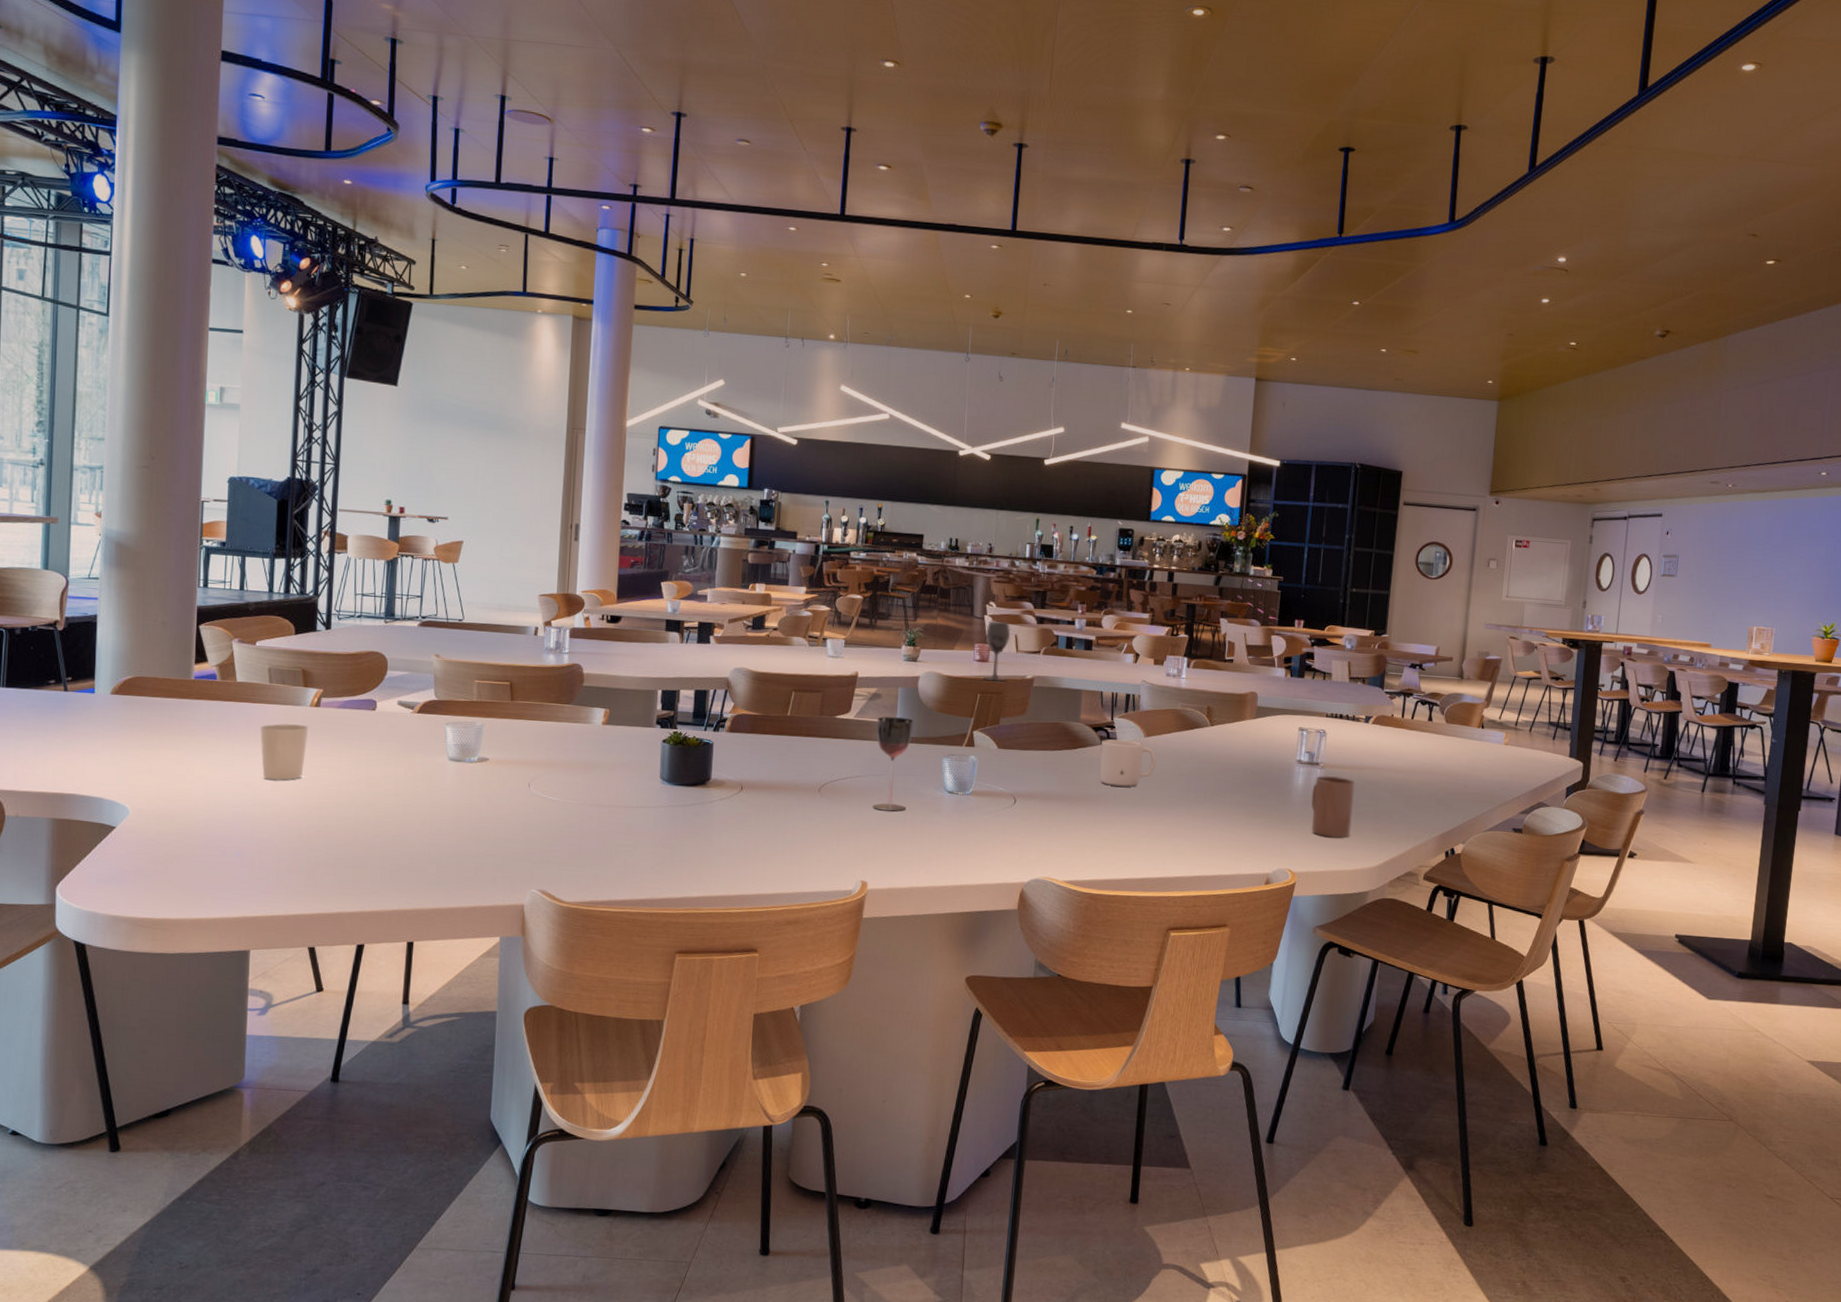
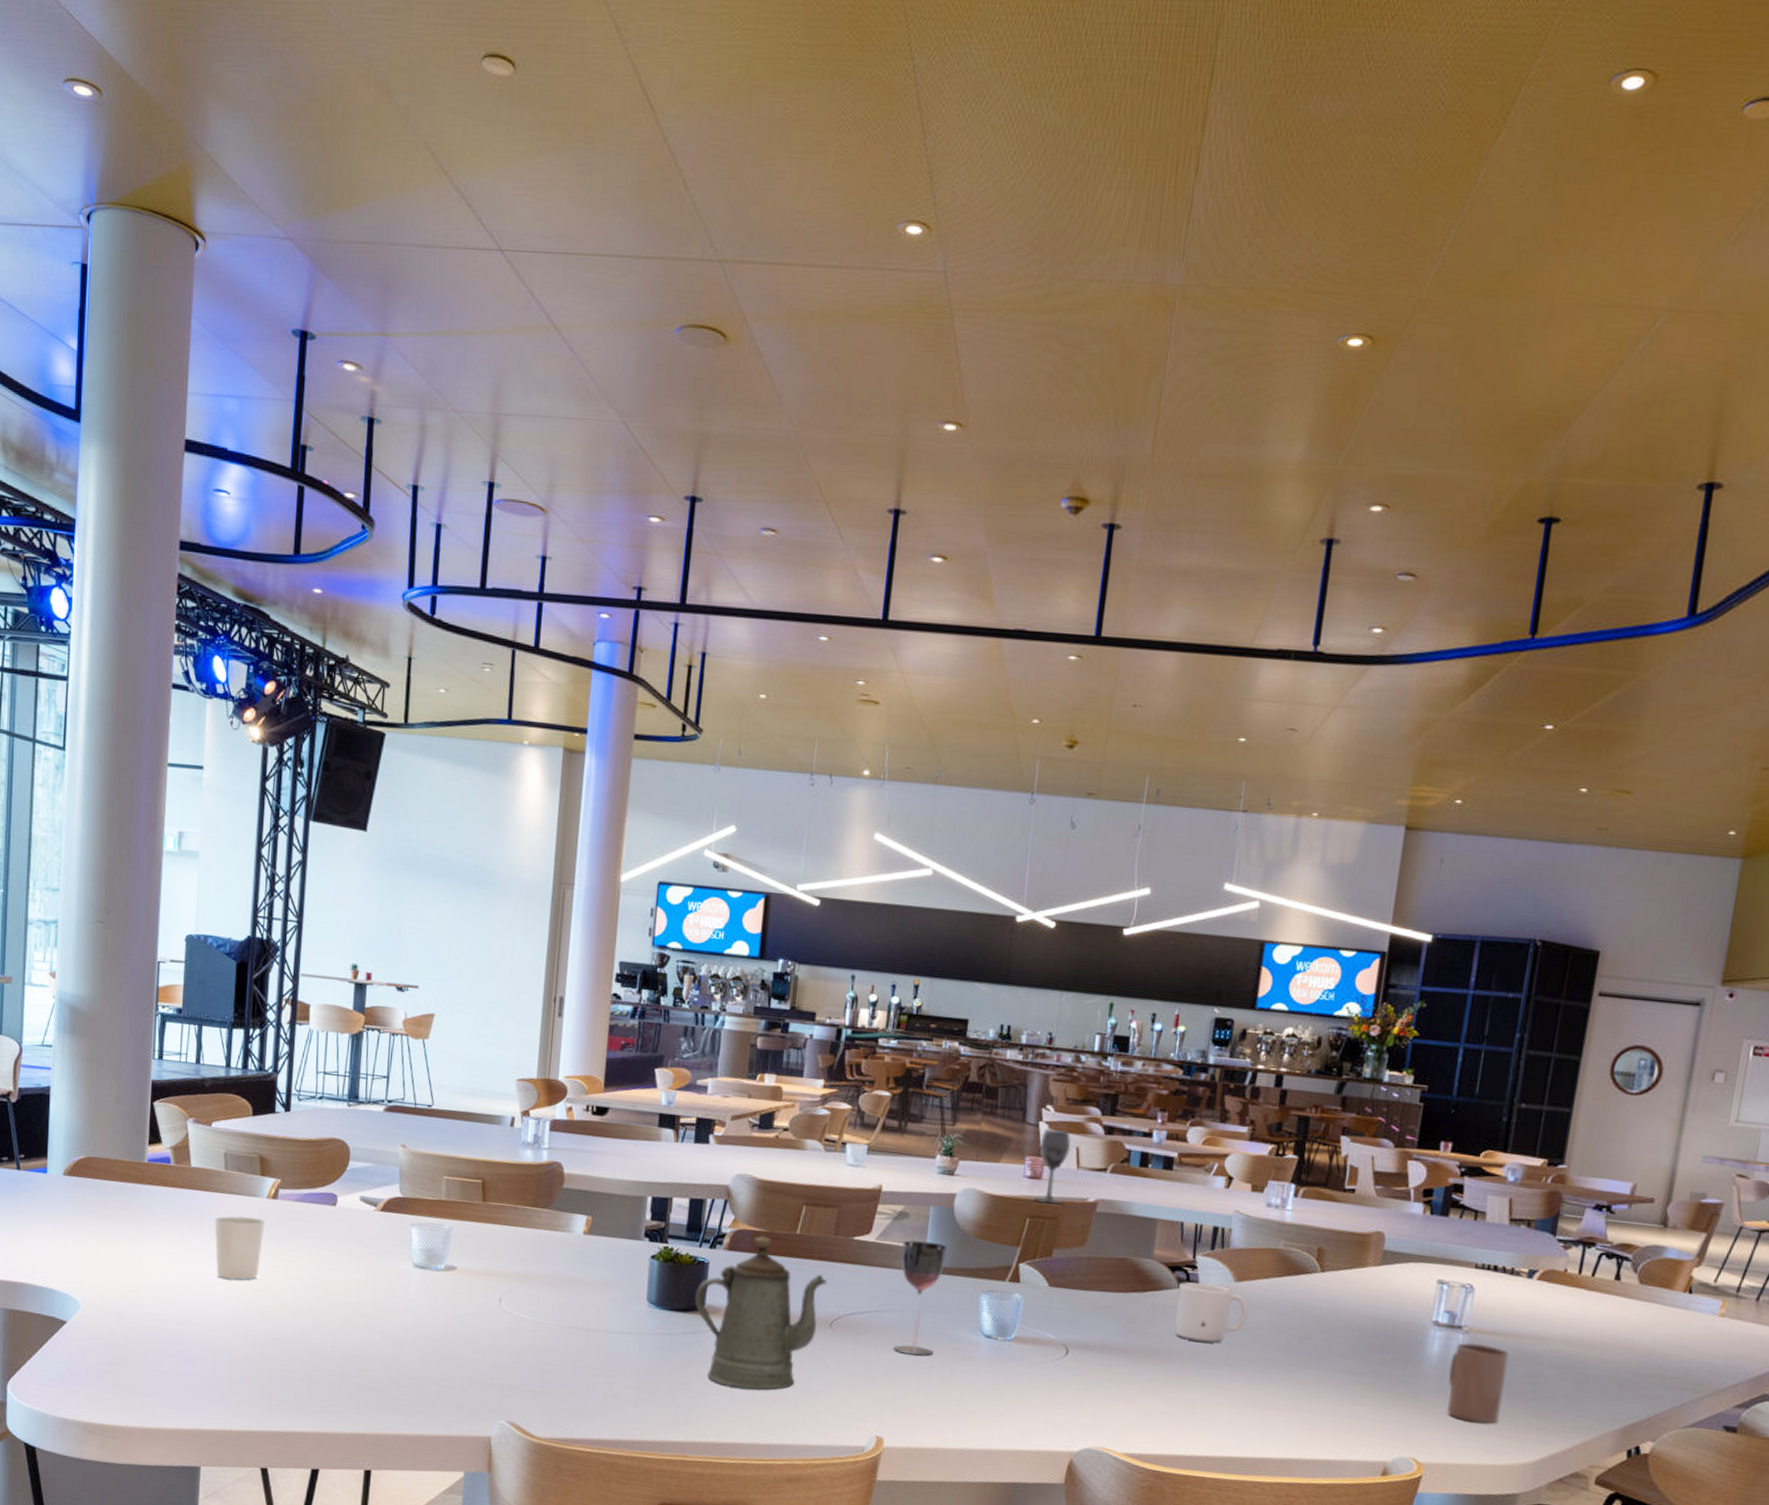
coffee pot: none [701,718,815,849] -> present [694,1235,827,1391]

